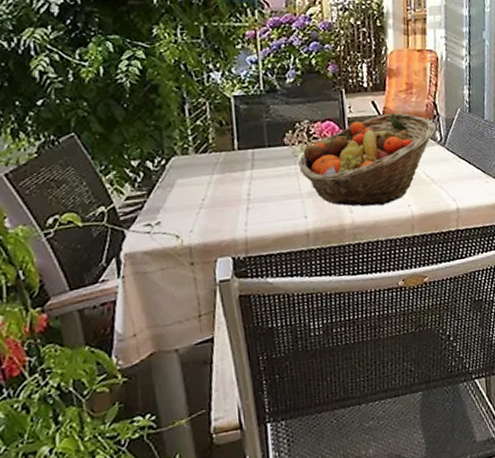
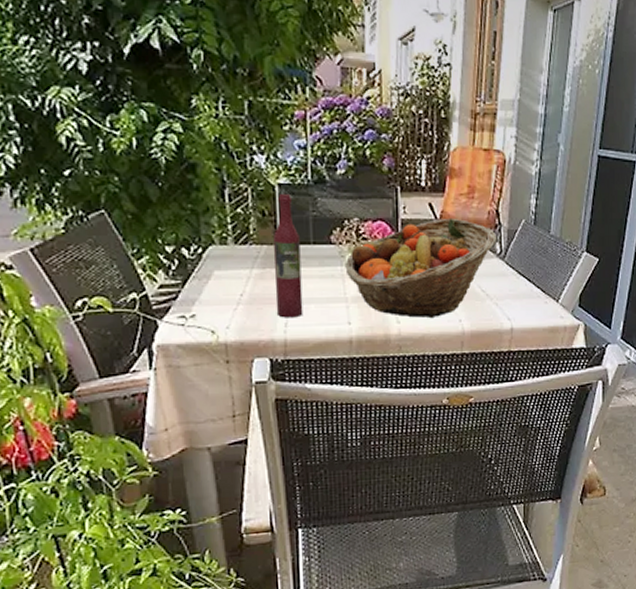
wine bottle: none [230,103,262,218] -> present [272,193,303,318]

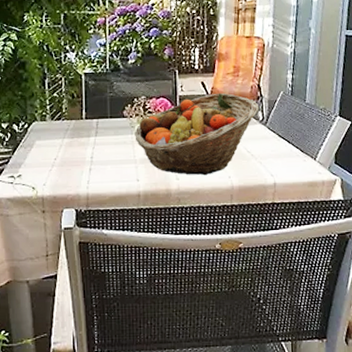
wine bottle: present [272,193,303,318] -> none [79,80,102,177]

